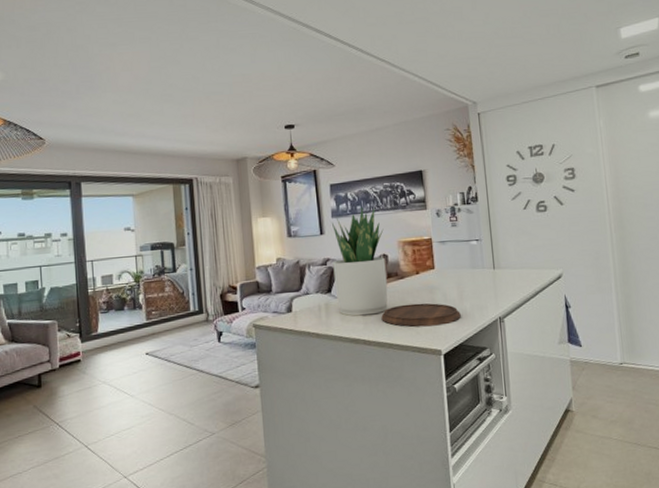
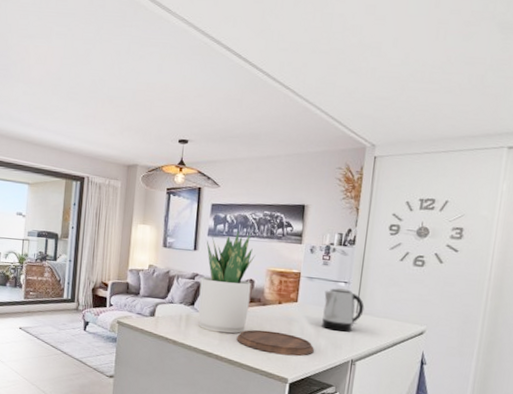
kettle: none [459,247,501,291] -> present [321,288,365,332]

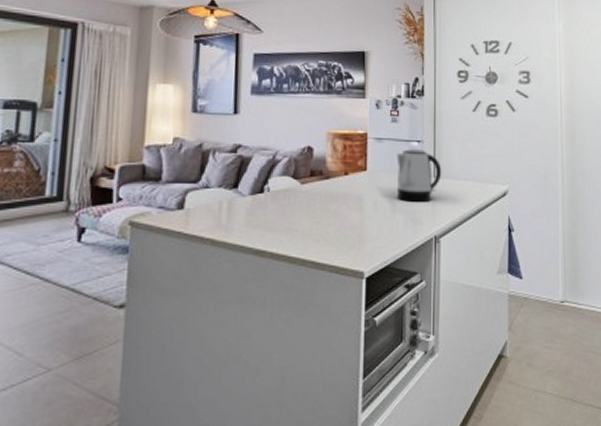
planter: present [198,231,256,334] -> none [243,86,312,221]
cutting board: present [236,329,314,356] -> none [296,211,391,241]

